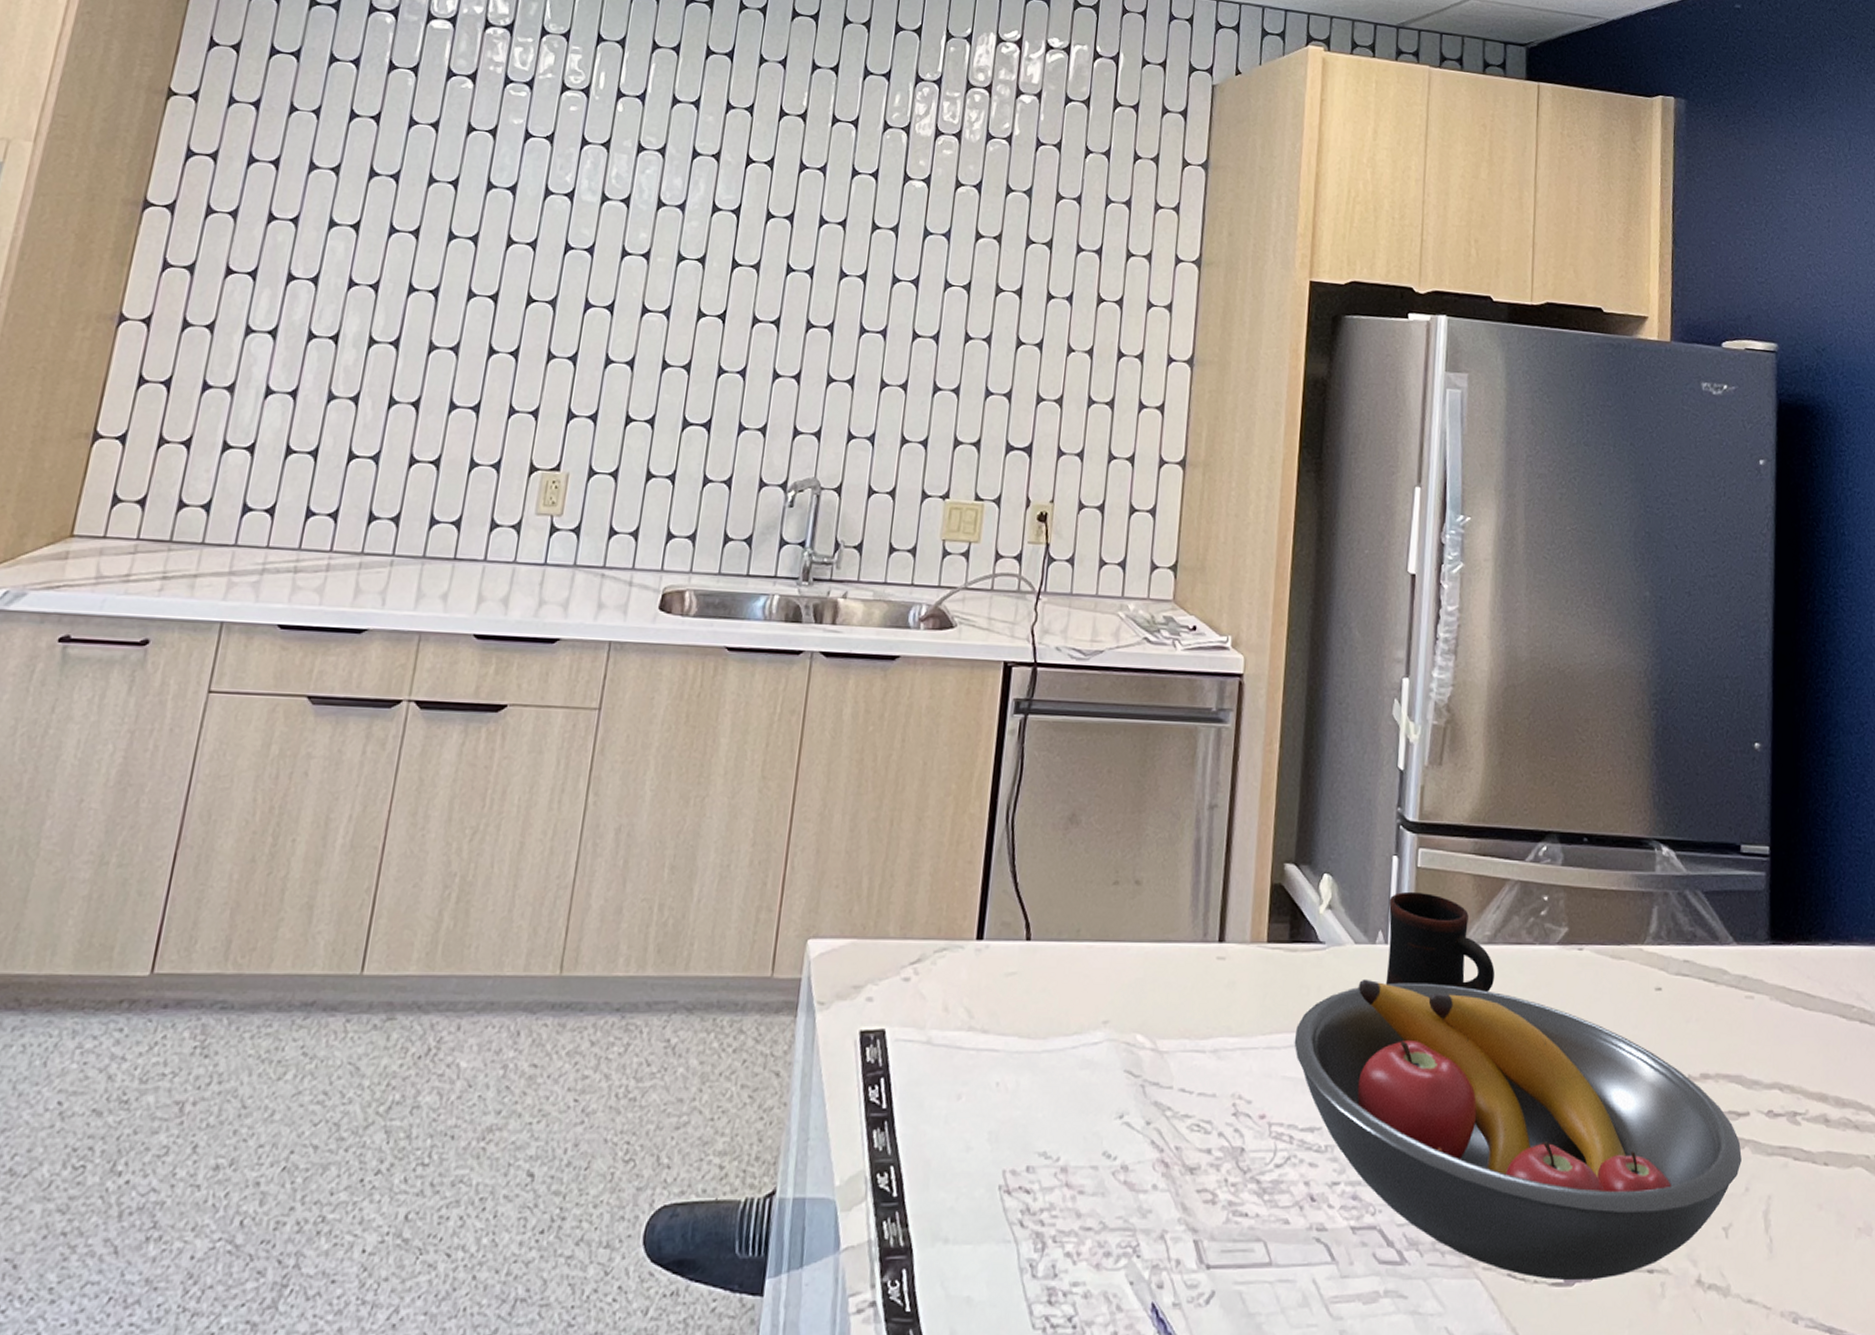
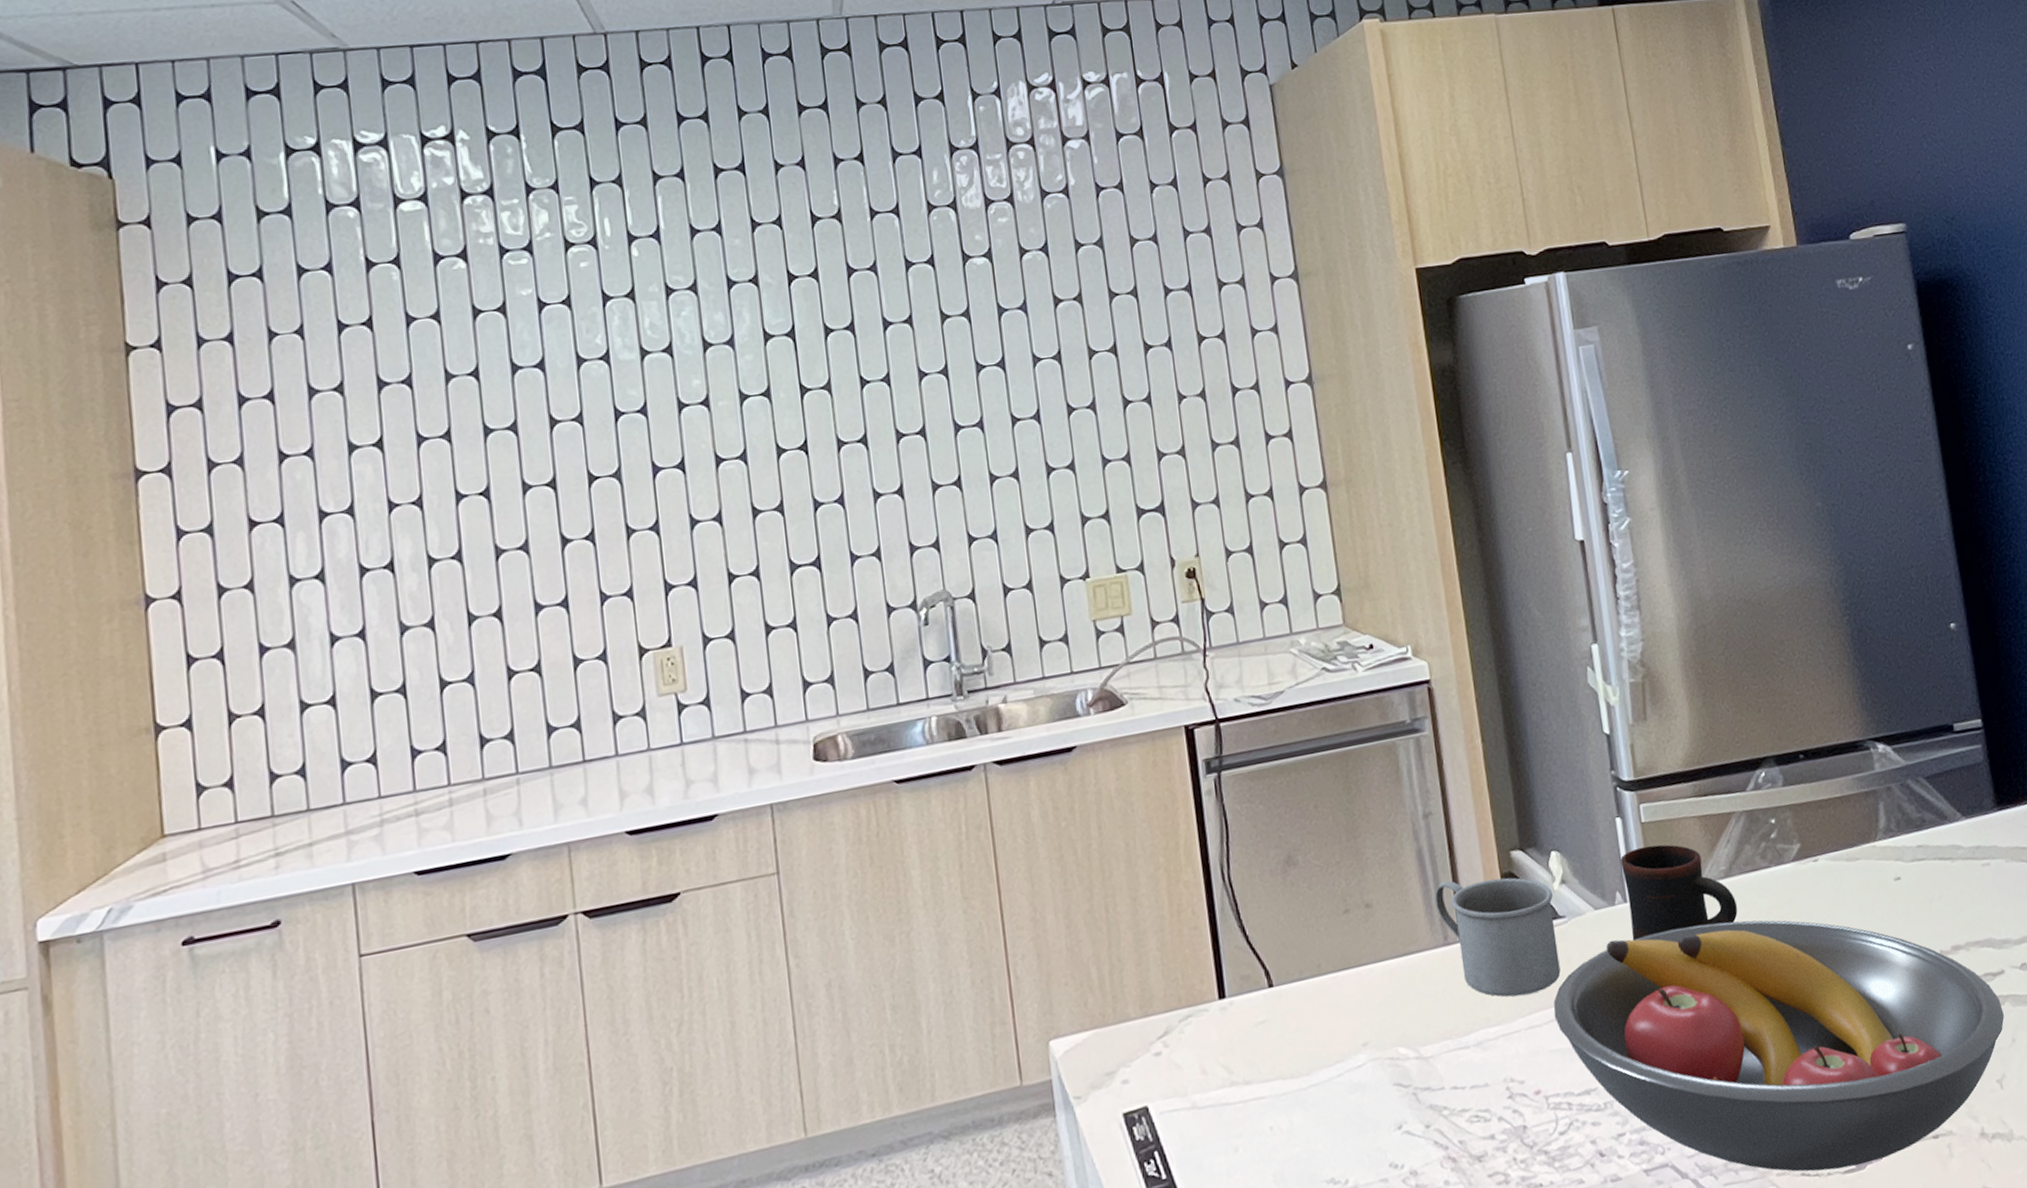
mug: none [1202,877,1317,1013] -> present [1434,877,1561,997]

